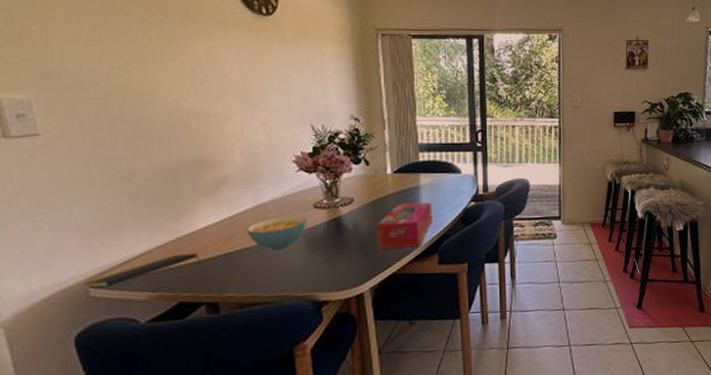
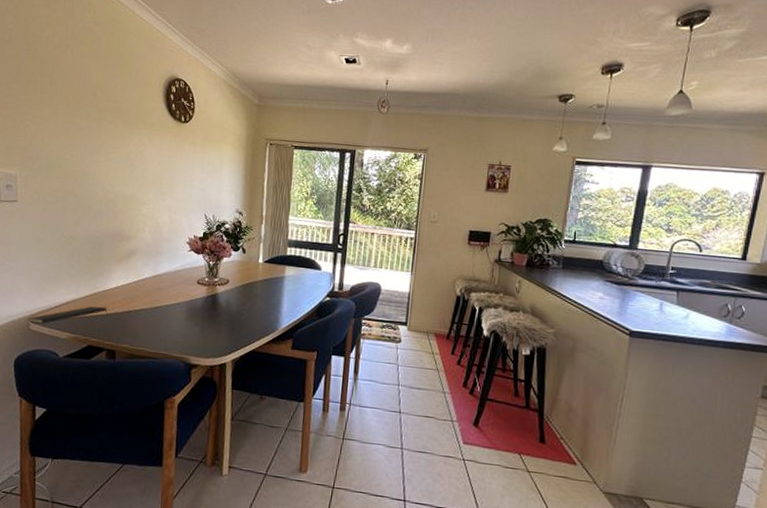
cereal bowl: present [247,215,307,250] -> none [144,287,191,315]
tissue box: present [377,202,433,249] -> none [243,289,293,331]

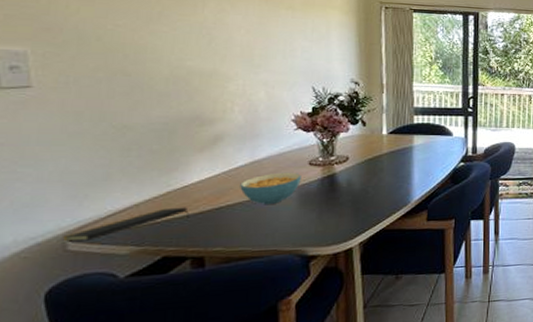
cereal bowl: none [144,287,191,315] -> present [240,172,301,205]

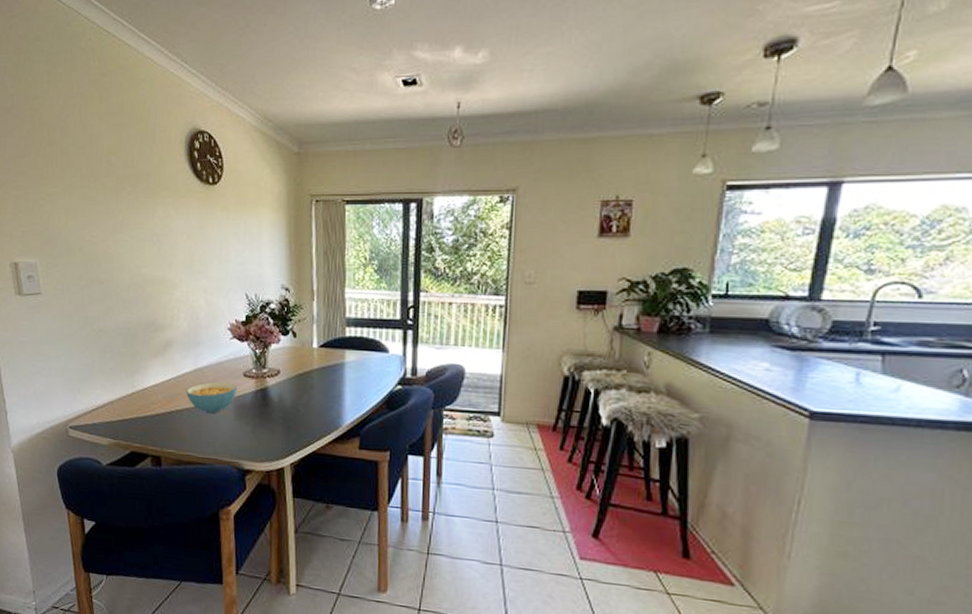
notepad: present [62,207,190,242] -> none [66,407,149,430]

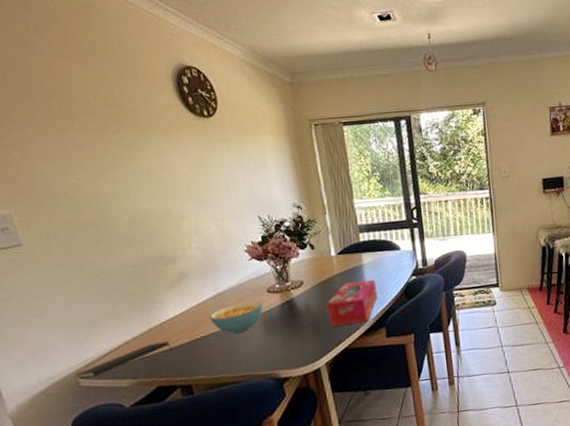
notepad: none [66,407,149,430] -> present [74,341,173,379]
tissue box: none [300,379,356,428] -> present [327,279,378,326]

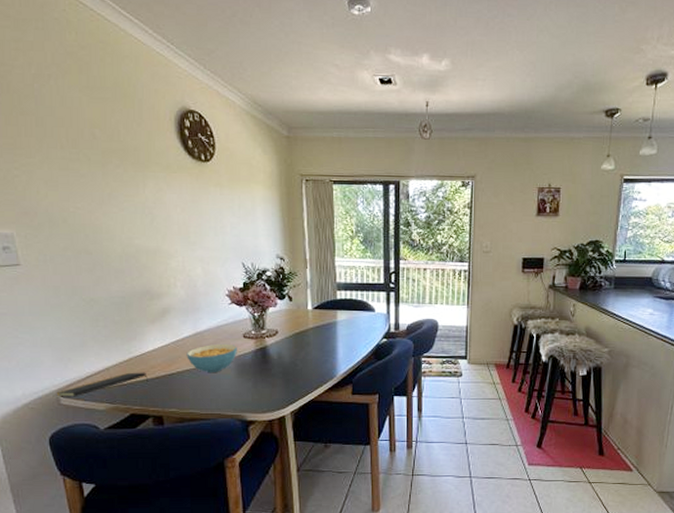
tissue box: present [327,279,378,326] -> none [298,337,348,378]

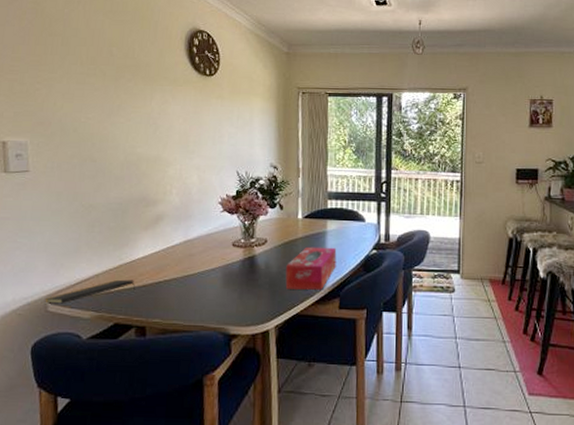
cereal bowl: present [187,343,237,373] -> none [175,252,226,283]
tissue box: none [298,337,348,378] -> present [285,246,337,290]

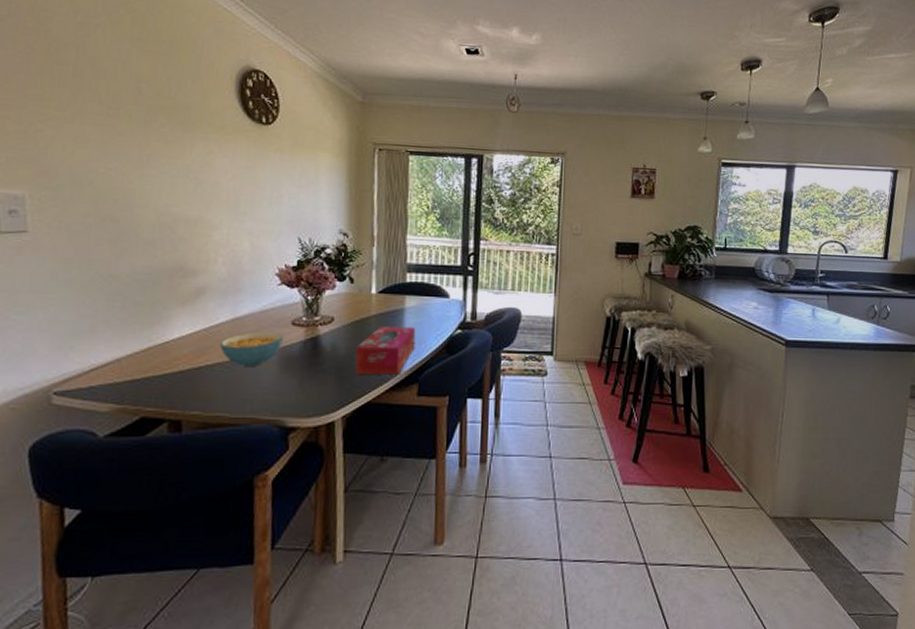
notepad: present [45,279,136,304] -> none [48,364,169,395]
cereal bowl: none [175,252,226,283] -> present [220,331,283,368]

